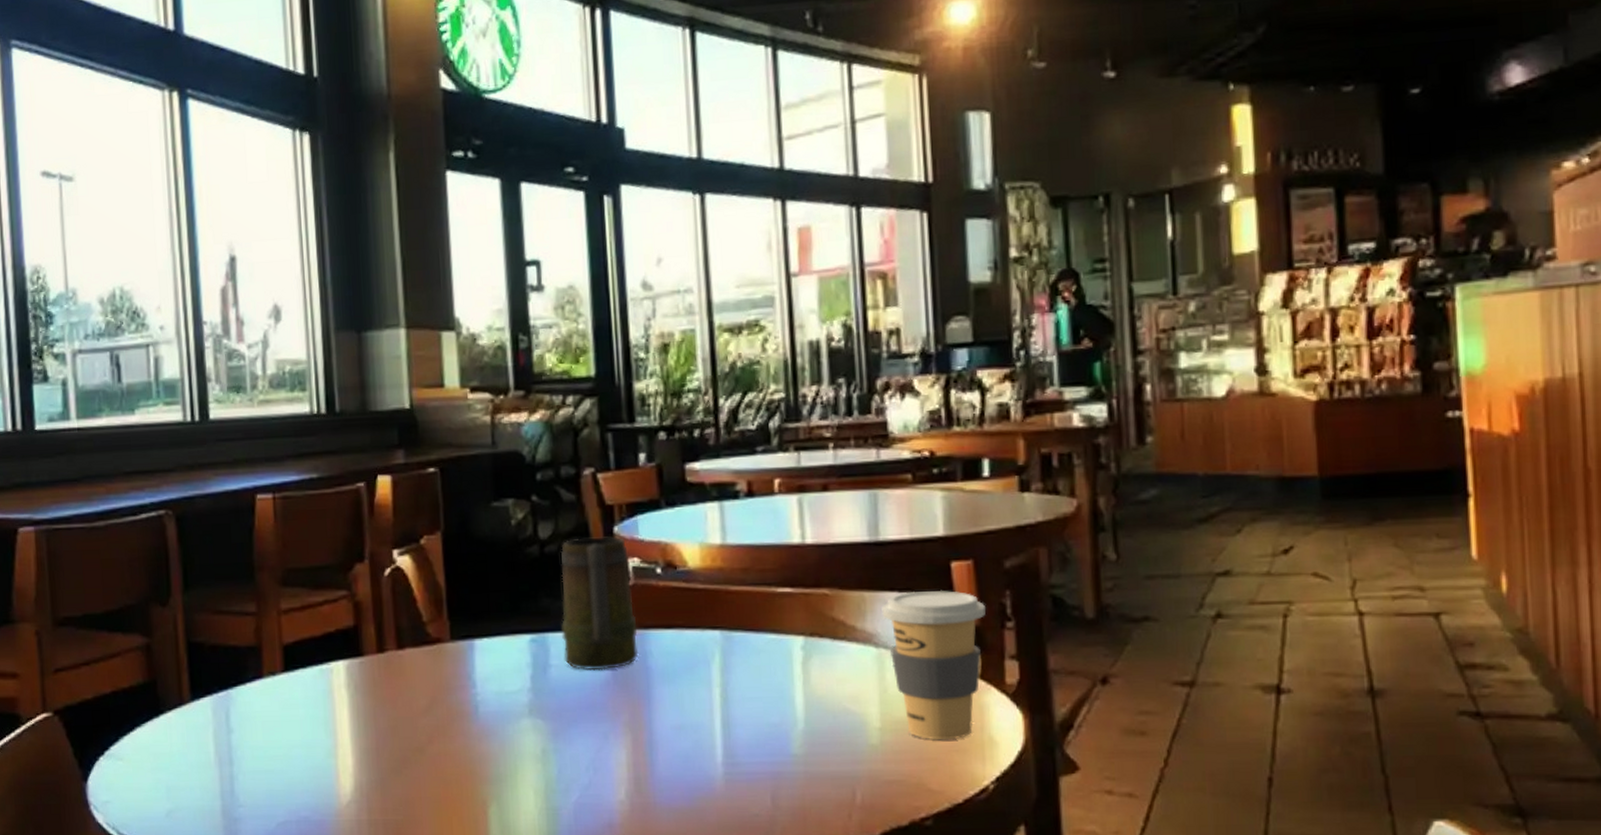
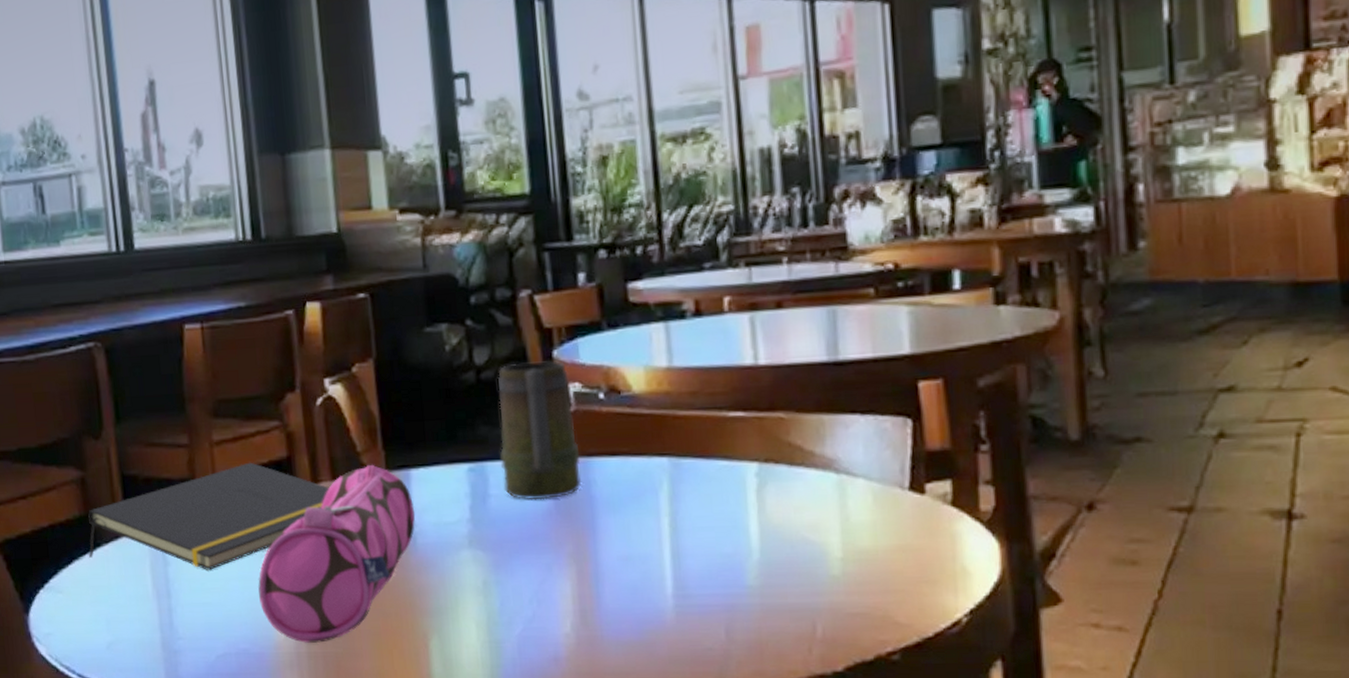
notepad: none [151,630,395,738] -> present [88,462,330,570]
pencil case: none [321,634,478,810] -> present [258,464,415,643]
coffee cup: present [881,591,986,740] -> none [842,412,957,571]

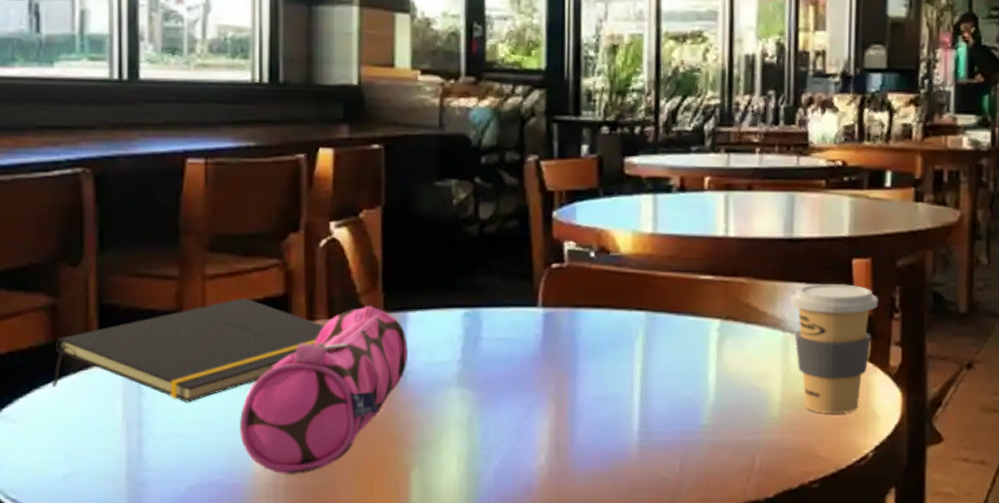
mug: present [498,361,582,500] -> none [495,220,568,345]
coffee cup: none [842,412,957,571] -> present [790,284,878,414]

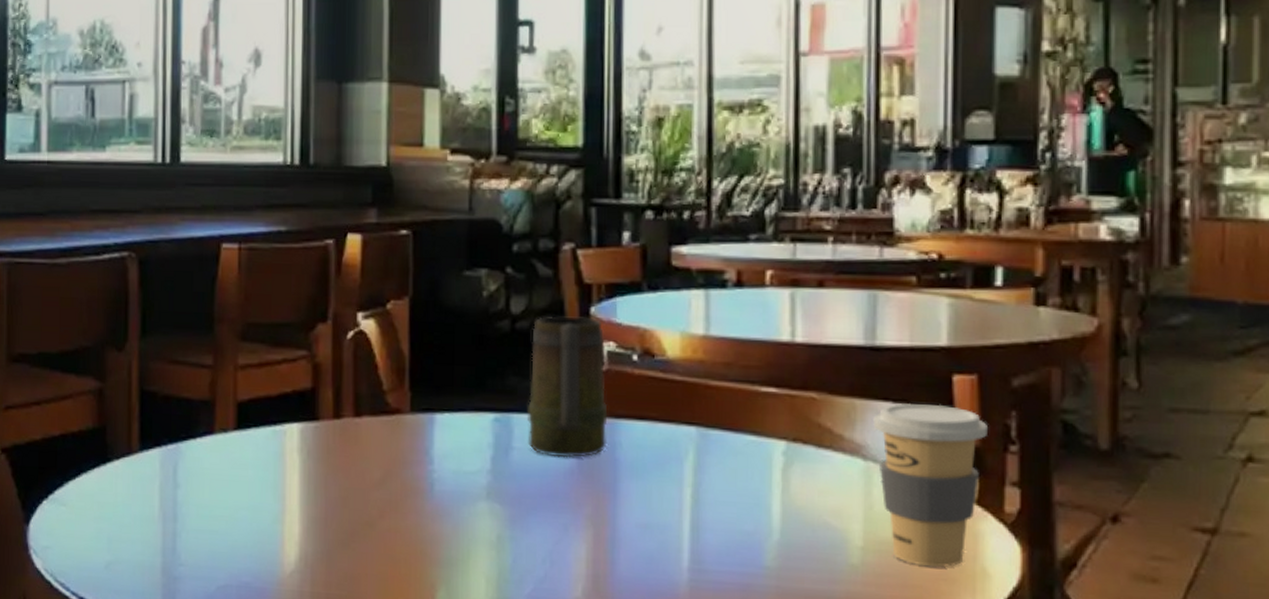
notepad: present [52,297,325,402] -> none [98,390,351,497]
pencil case: present [240,305,407,474] -> none [267,404,435,583]
mug: none [495,220,568,345] -> present [527,316,608,458]

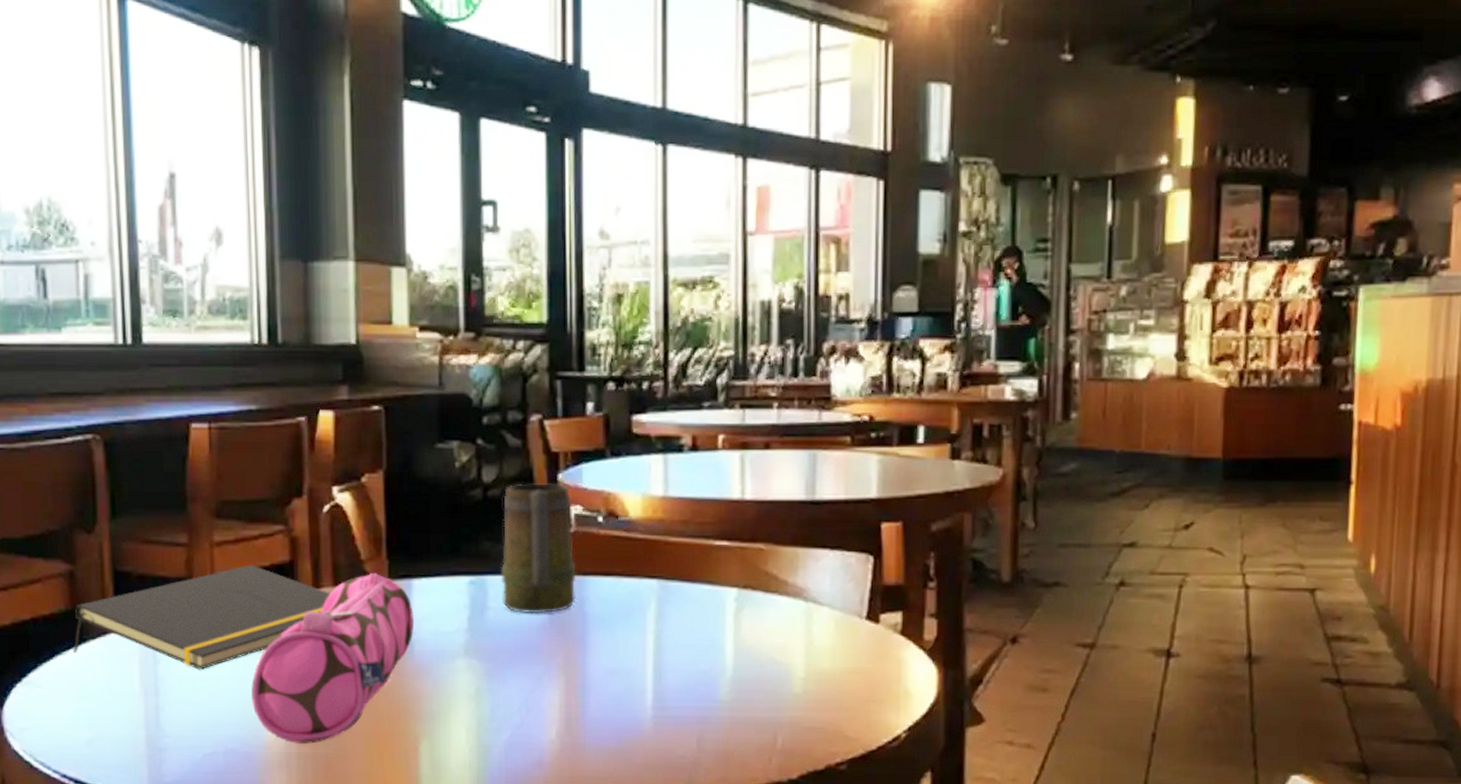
notepad: none [98,390,351,497] -> present [73,564,331,670]
pencil case: none [267,404,435,583] -> present [251,572,414,744]
coffee cup: present [873,403,987,568] -> none [813,550,910,691]

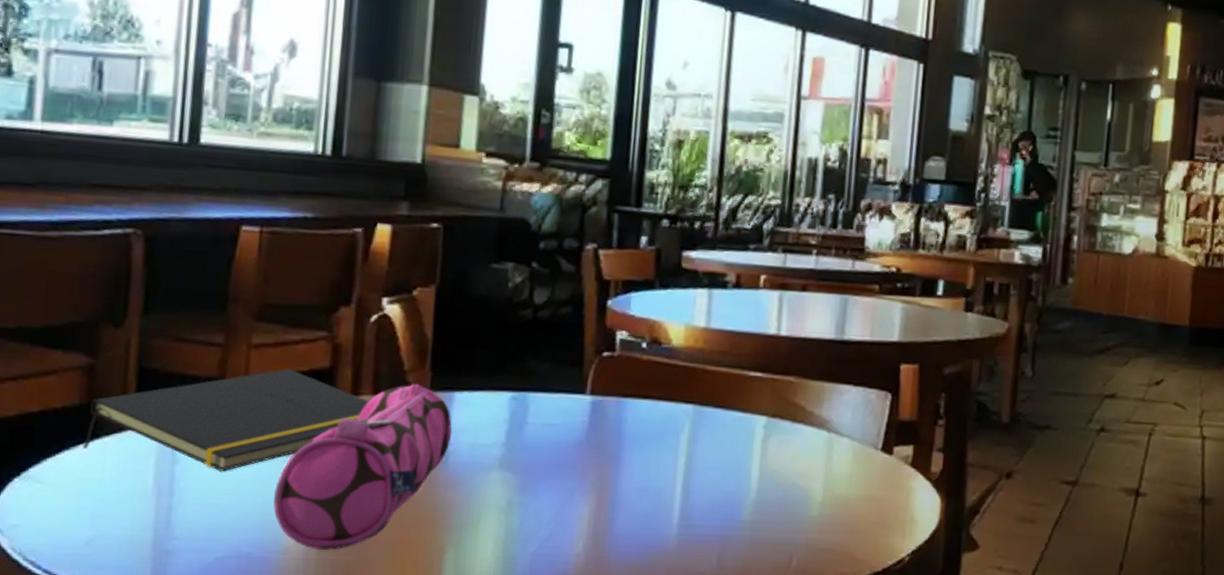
mug: present [501,483,576,614] -> none [541,307,618,432]

